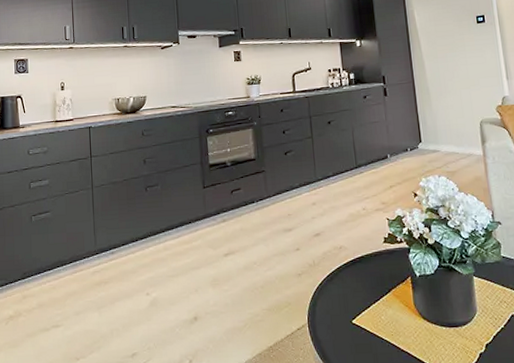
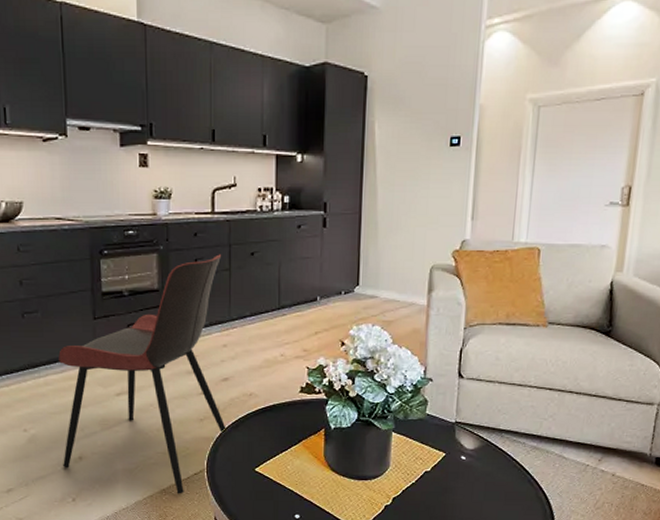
dining chair: none [175,125,324,351] -> present [58,254,228,494]

